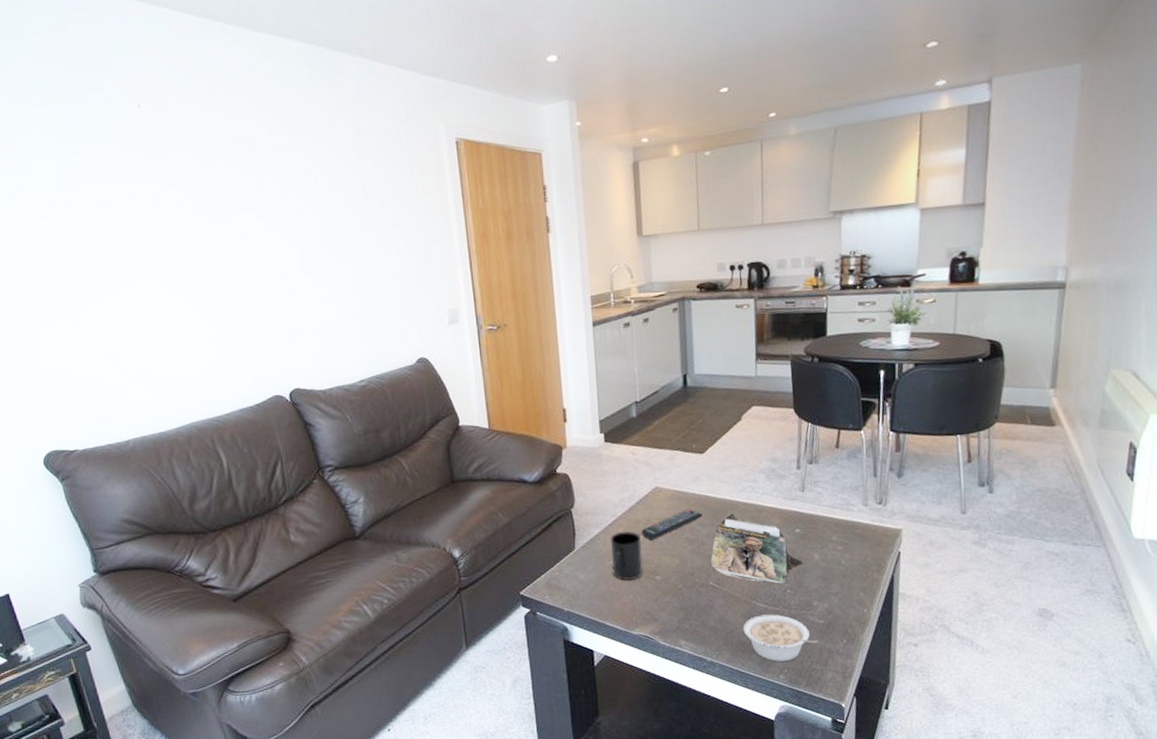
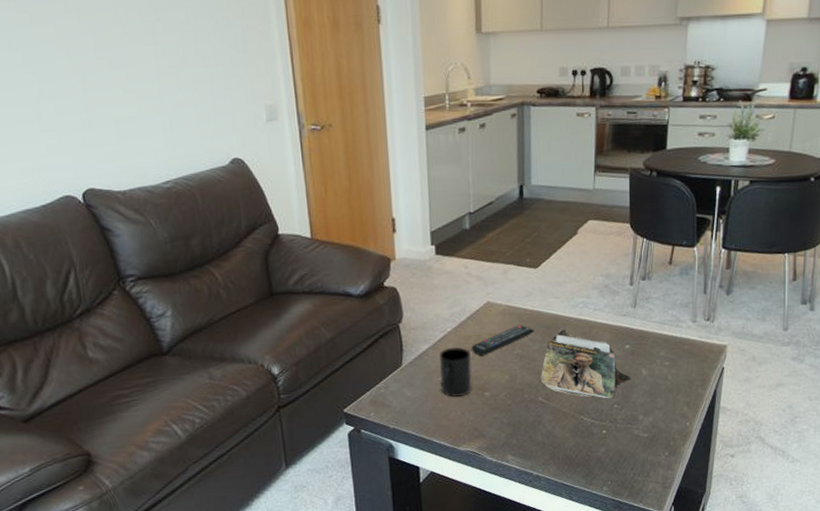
legume: present [743,614,819,662] -> none [569,428,642,474]

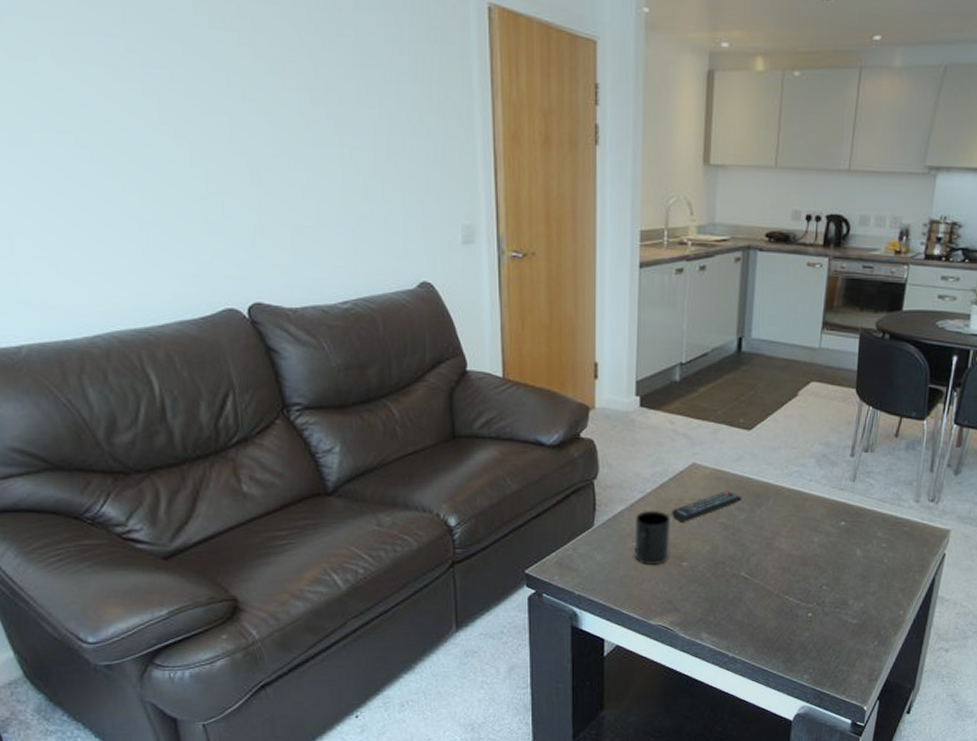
magazine: present [540,329,631,399] -> none [744,499,844,579]

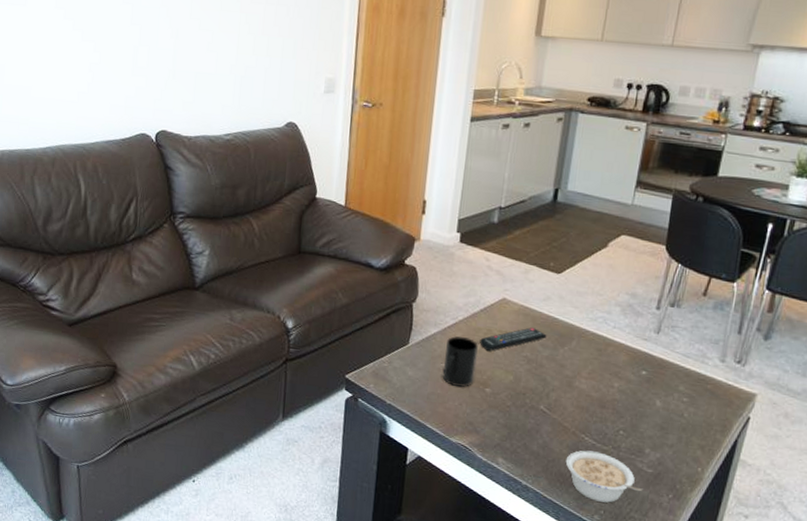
legume: none [771,611,849,661] -> present [565,450,643,503]

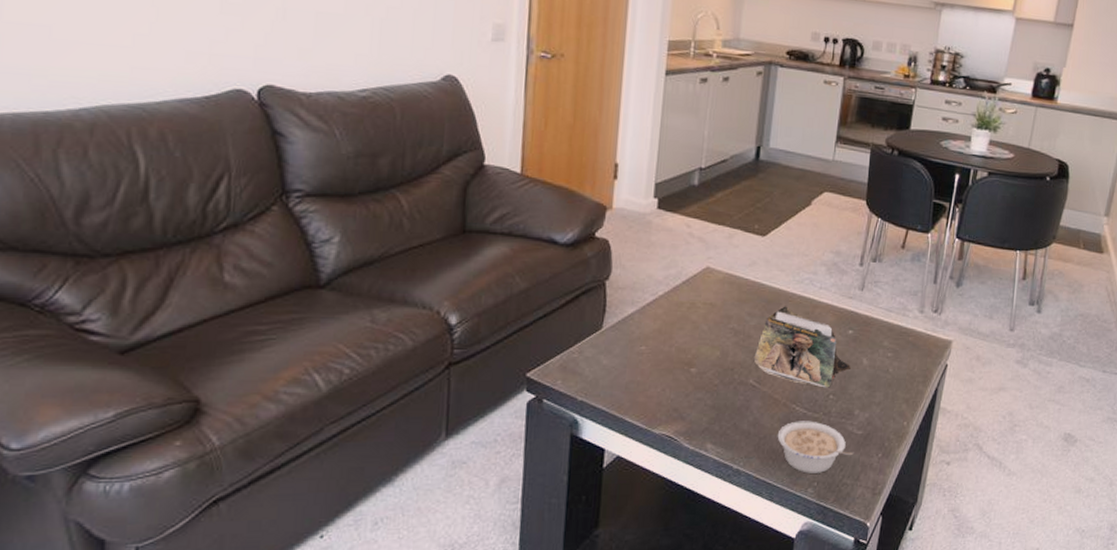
mug: present [442,336,478,387] -> none [642,314,682,370]
remote control: present [480,327,547,351] -> none [683,296,754,326]
magazine: none [545,341,643,424] -> present [753,306,851,388]

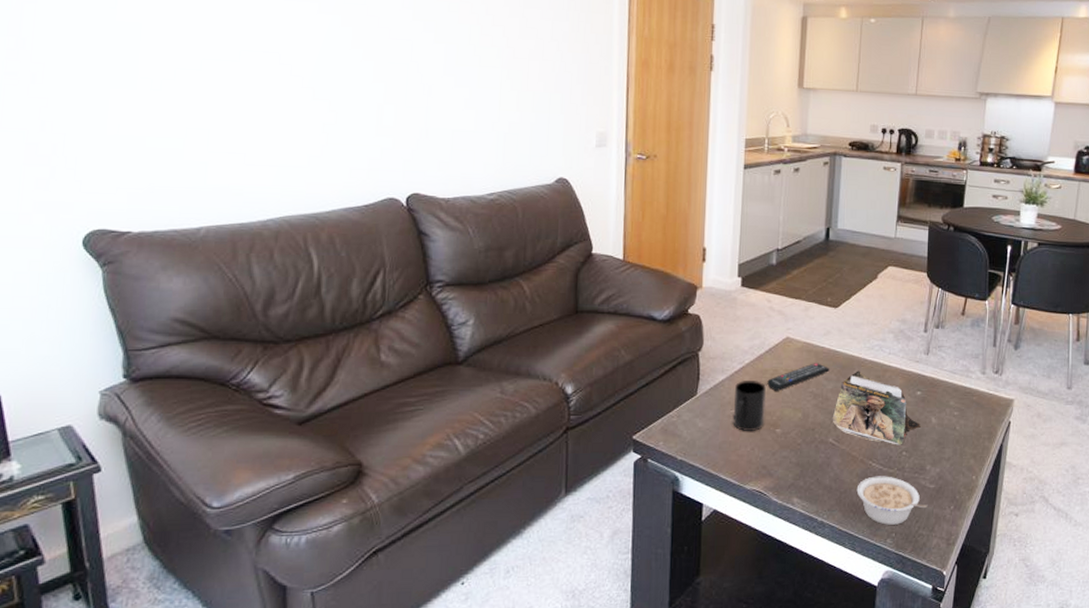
mug: none [642,314,682,370] -> present [732,381,767,431]
remote control: none [683,296,754,326] -> present [767,363,830,391]

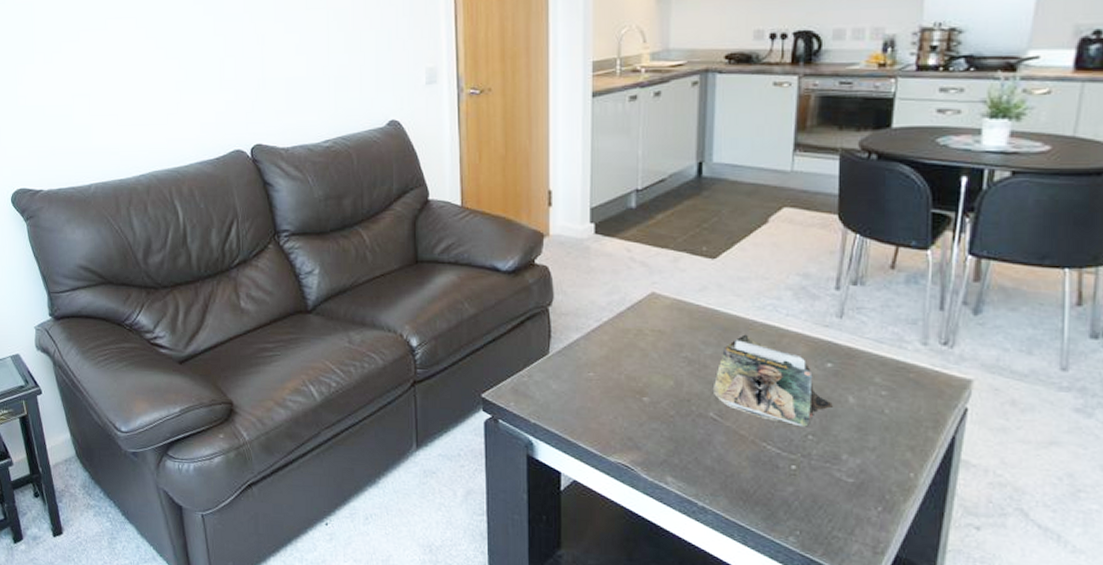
mug: present [732,381,767,431] -> none [591,341,630,398]
remote control: present [767,363,830,391] -> none [630,323,708,354]
legume: present [856,476,928,525] -> none [747,461,845,521]

